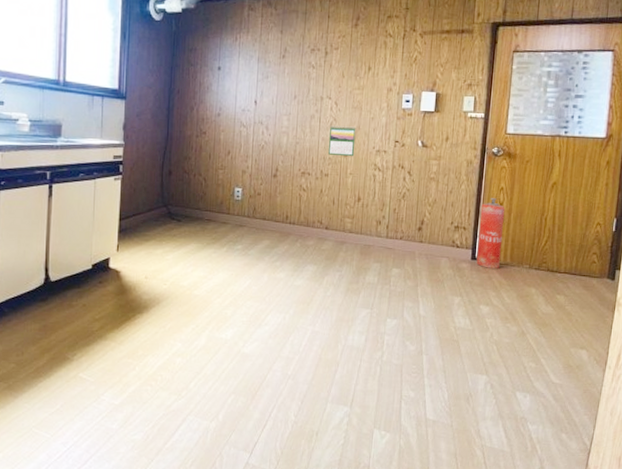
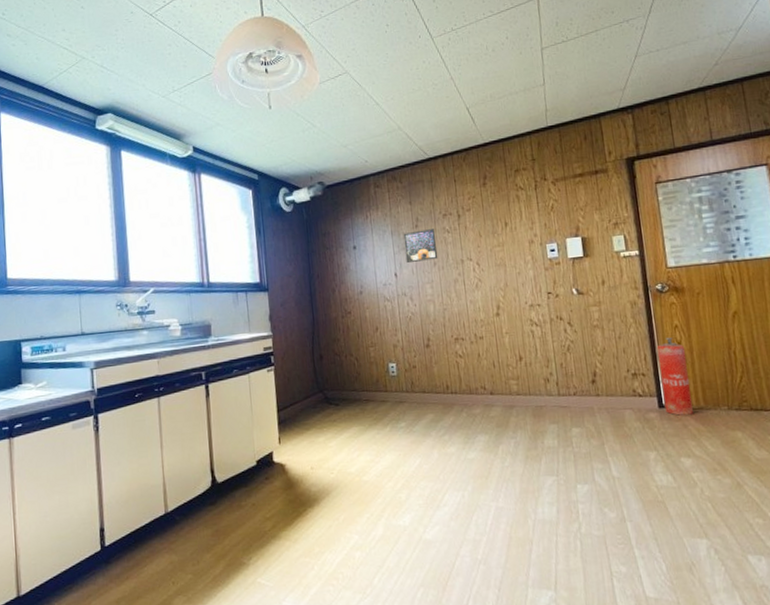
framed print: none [268,61,301,93] -> present [403,229,438,263]
calendar: present [327,126,356,157] -> none [476,284,507,317]

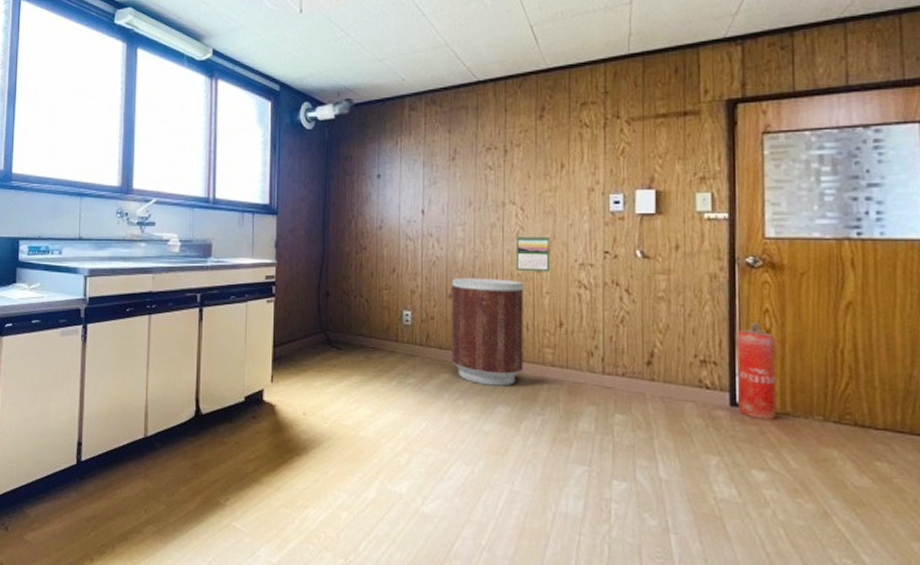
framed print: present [403,229,438,263] -> none [437,163,475,199]
trash can: none [427,325,495,420] -> present [452,277,524,386]
calendar: none [476,284,507,317] -> present [515,235,551,272]

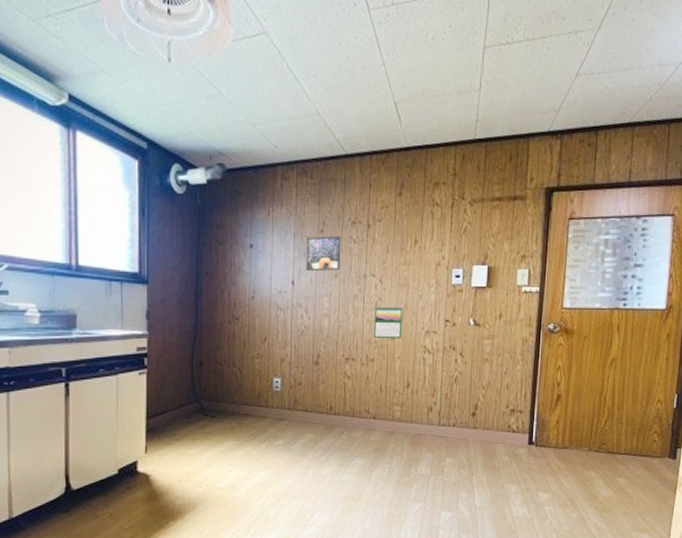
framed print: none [437,163,475,199] -> present [306,236,341,271]
trash can: present [452,277,524,386] -> none [316,345,379,442]
fire extinguisher: present [737,323,776,420] -> none [534,378,563,453]

